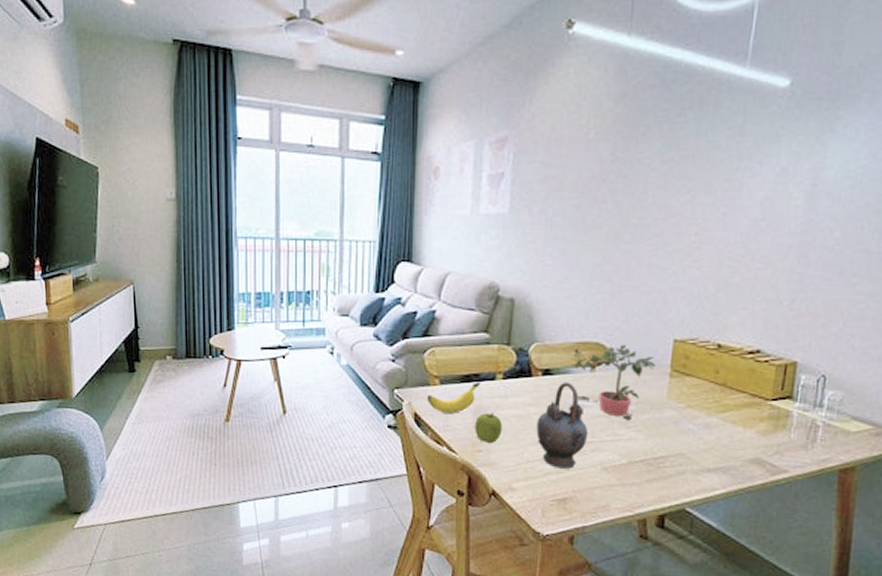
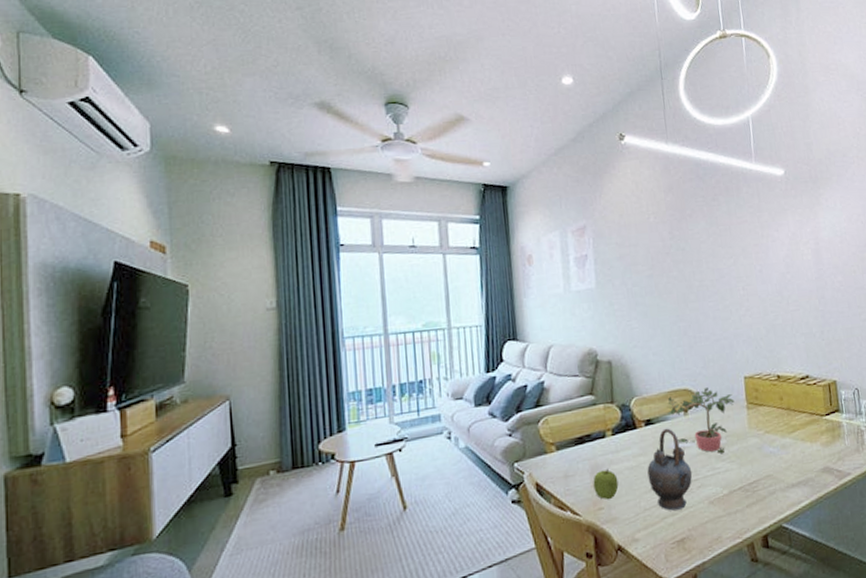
banana: present [427,382,481,413] -> none [546,441,593,478]

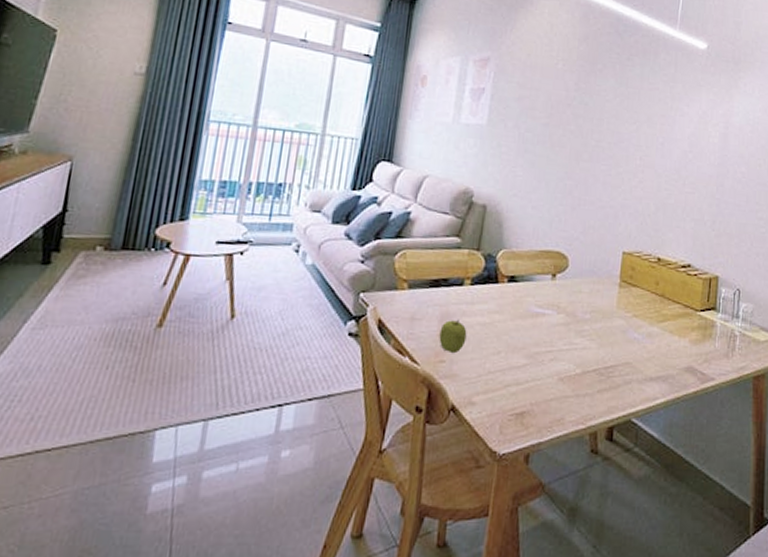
teapot: present [647,428,693,511] -> none [499,289,548,380]
potted plant: present [667,388,735,454] -> none [534,255,608,330]

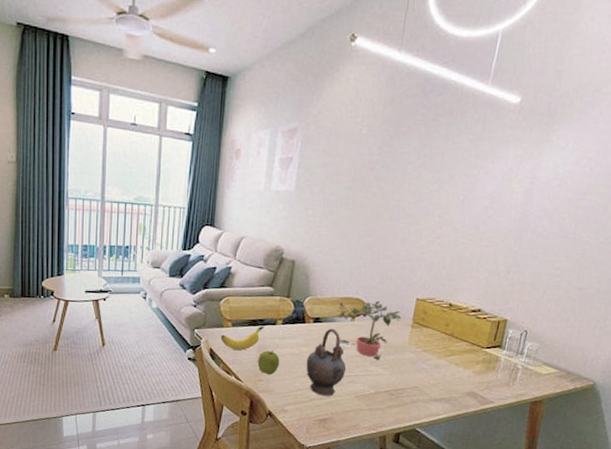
banana: none [393,287,449,320] -> present [220,325,264,350]
teapot: none [499,289,548,380] -> present [306,328,347,396]
potted plant: none [534,255,608,330] -> present [336,301,402,360]

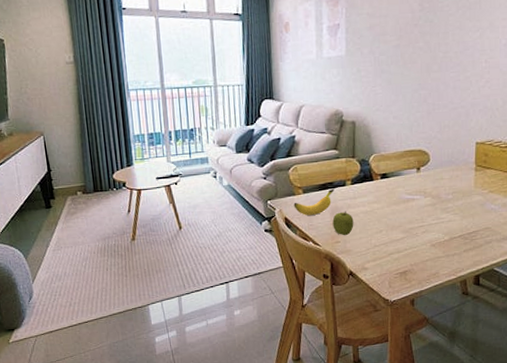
teapot: present [306,328,347,396] -> none [380,182,419,249]
potted plant: present [336,301,402,360] -> none [402,150,464,207]

